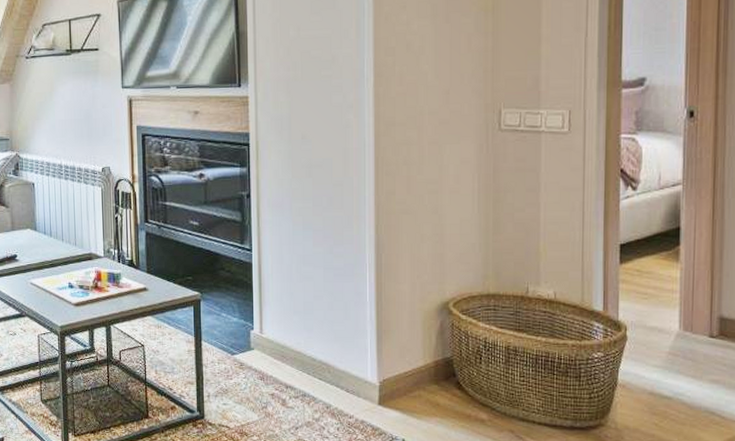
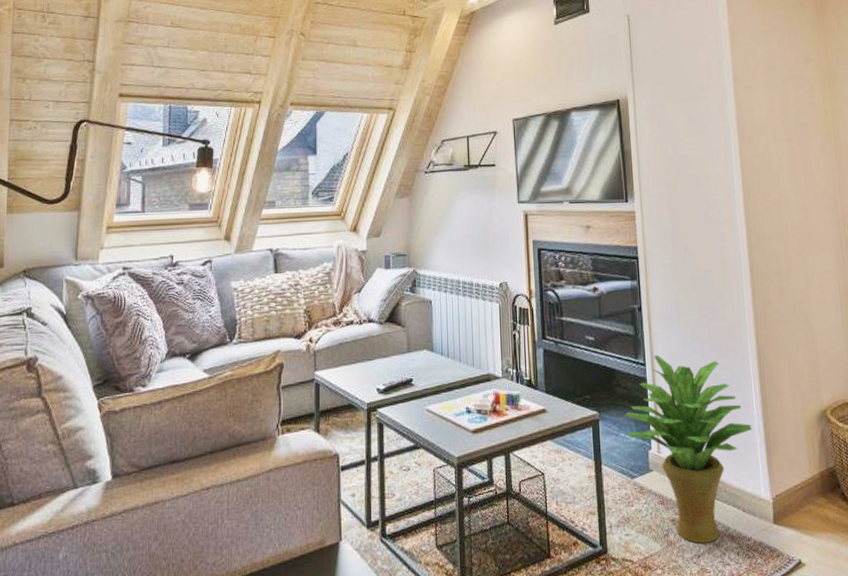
potted plant: none [228,241,363,417] -> present [626,354,752,544]

